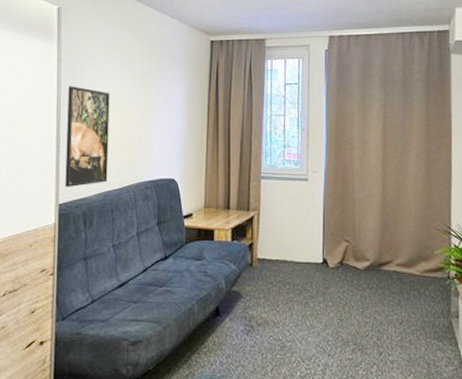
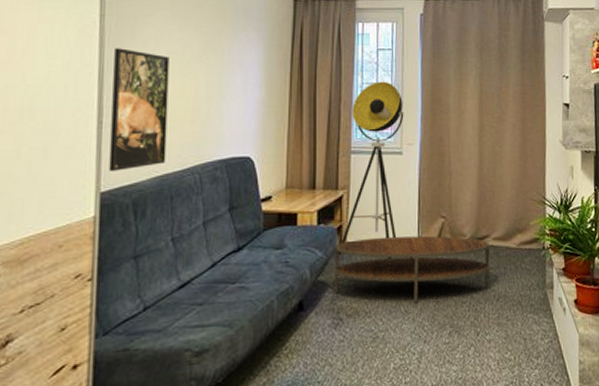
coffee table: none [247,256,393,319] -> present [335,235,490,303]
floor lamp: none [249,113,310,277] -> present [338,81,404,260]

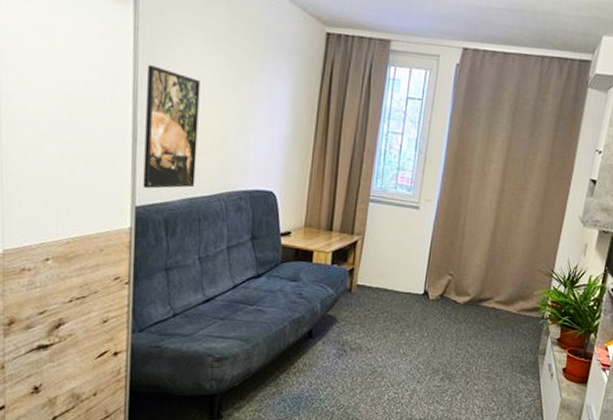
coffee table: present [335,235,490,303] -> none [342,283,491,348]
floor lamp: present [338,81,404,260] -> none [347,132,426,306]

